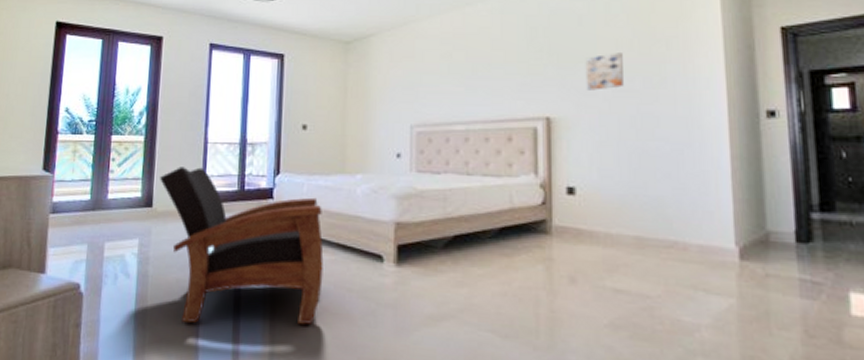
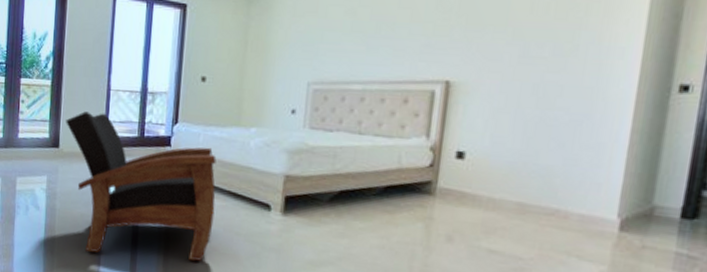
wall art: present [585,53,623,91] -> none [491,16,537,56]

